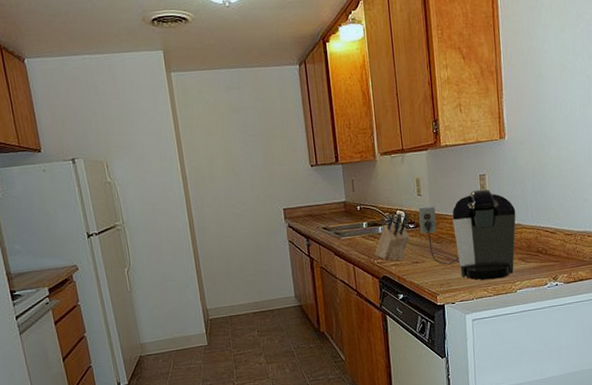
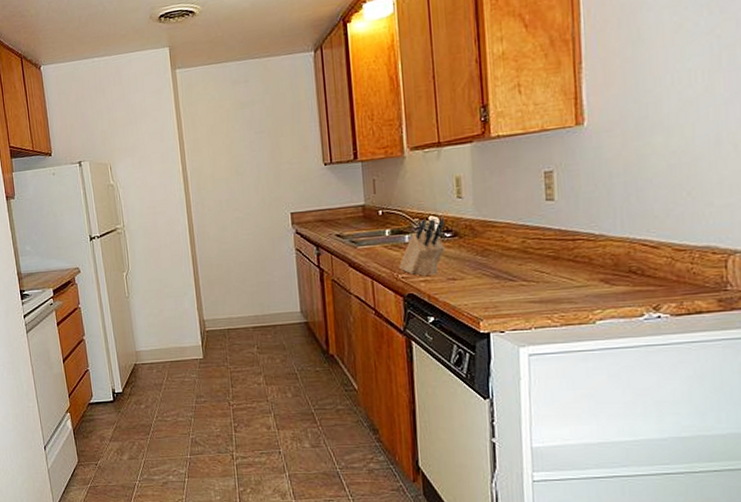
coffee maker: present [418,189,516,280] -> none [458,189,598,306]

